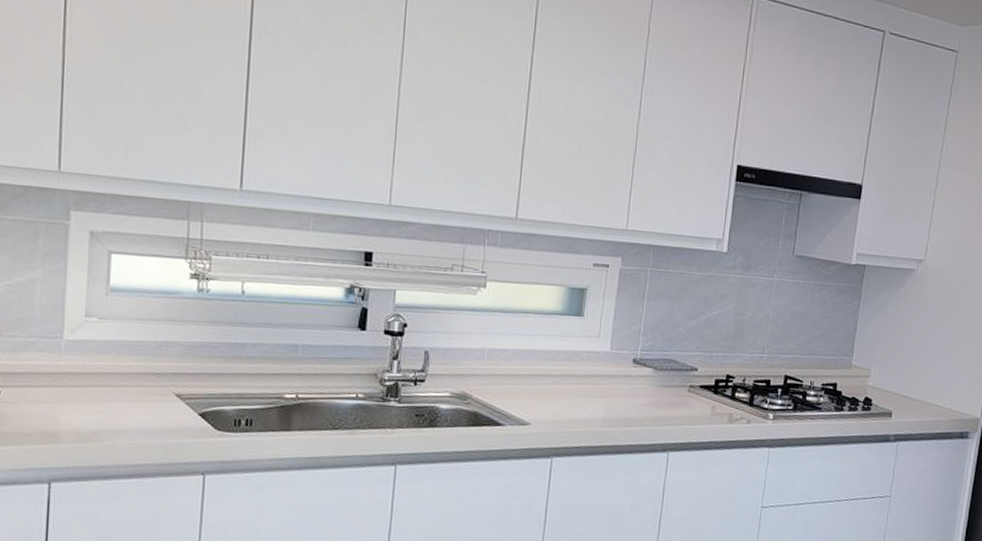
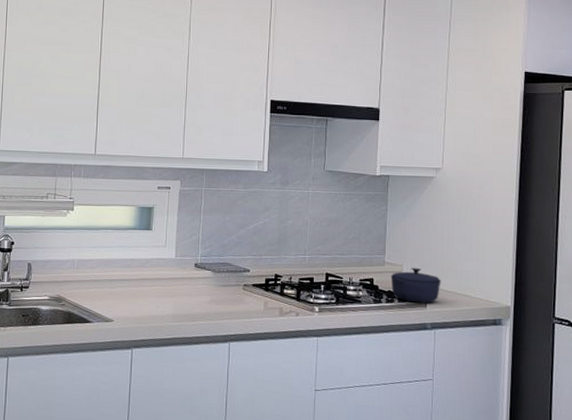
cooking pot: none [856,371,910,413] -> present [390,267,441,303]

